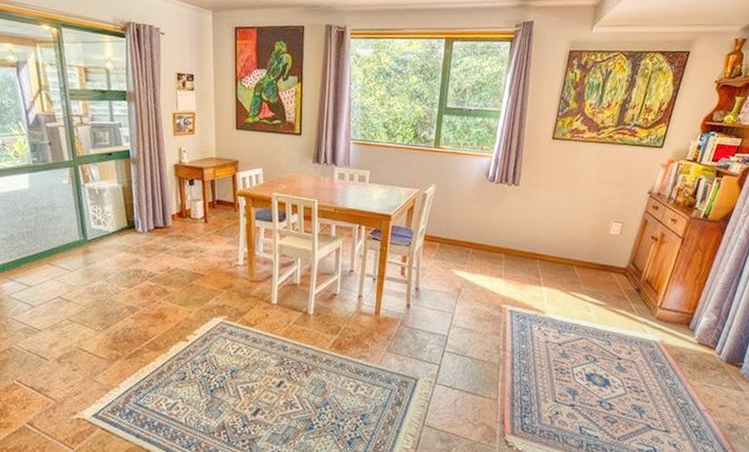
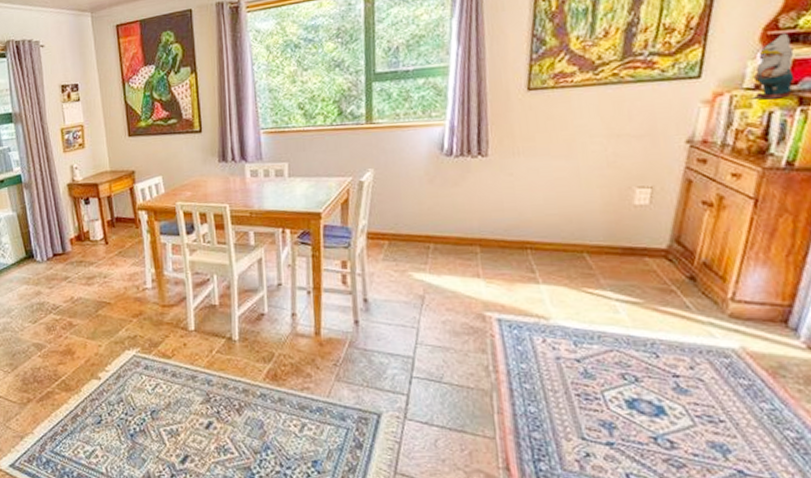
decorative figurine: none [690,125,719,170] -> present [751,33,795,100]

